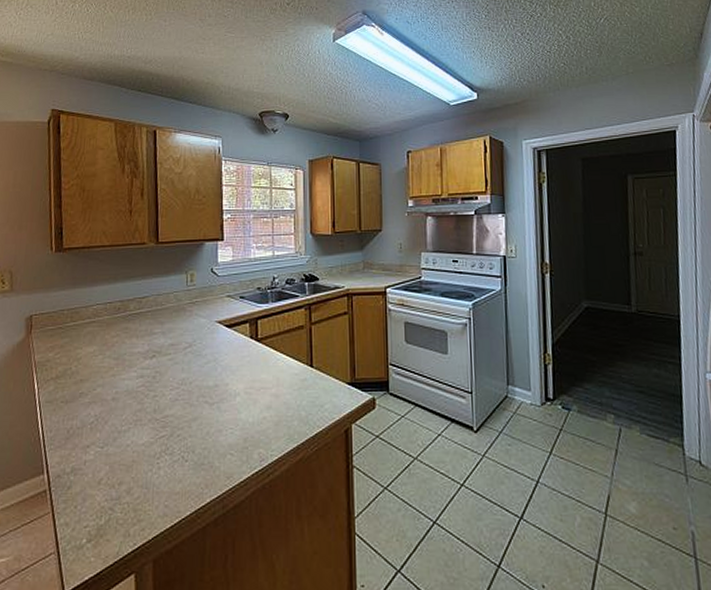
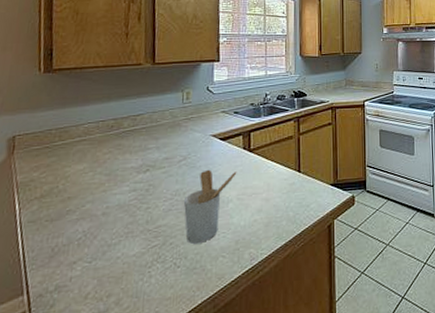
utensil holder: none [190,358,244,437] -> present [184,169,237,244]

